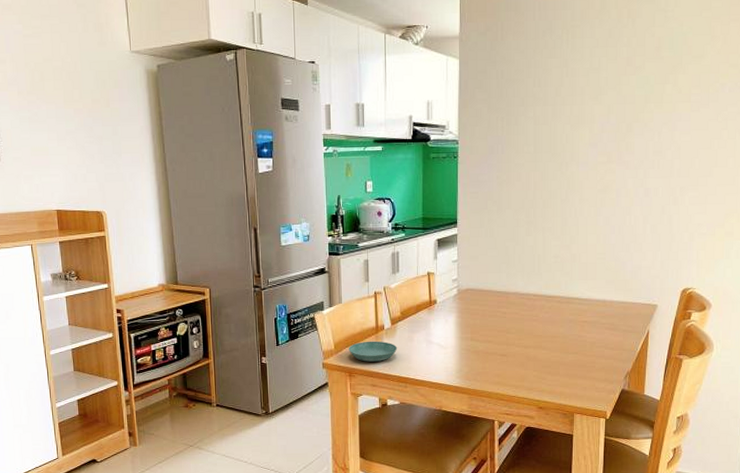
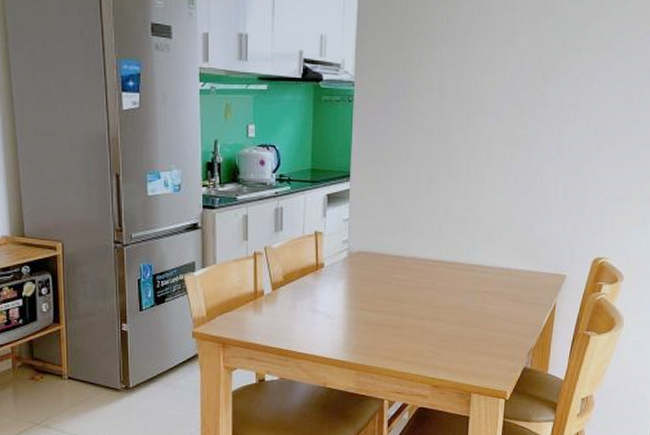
saucer: present [348,341,398,362] -> none [222,308,279,331]

